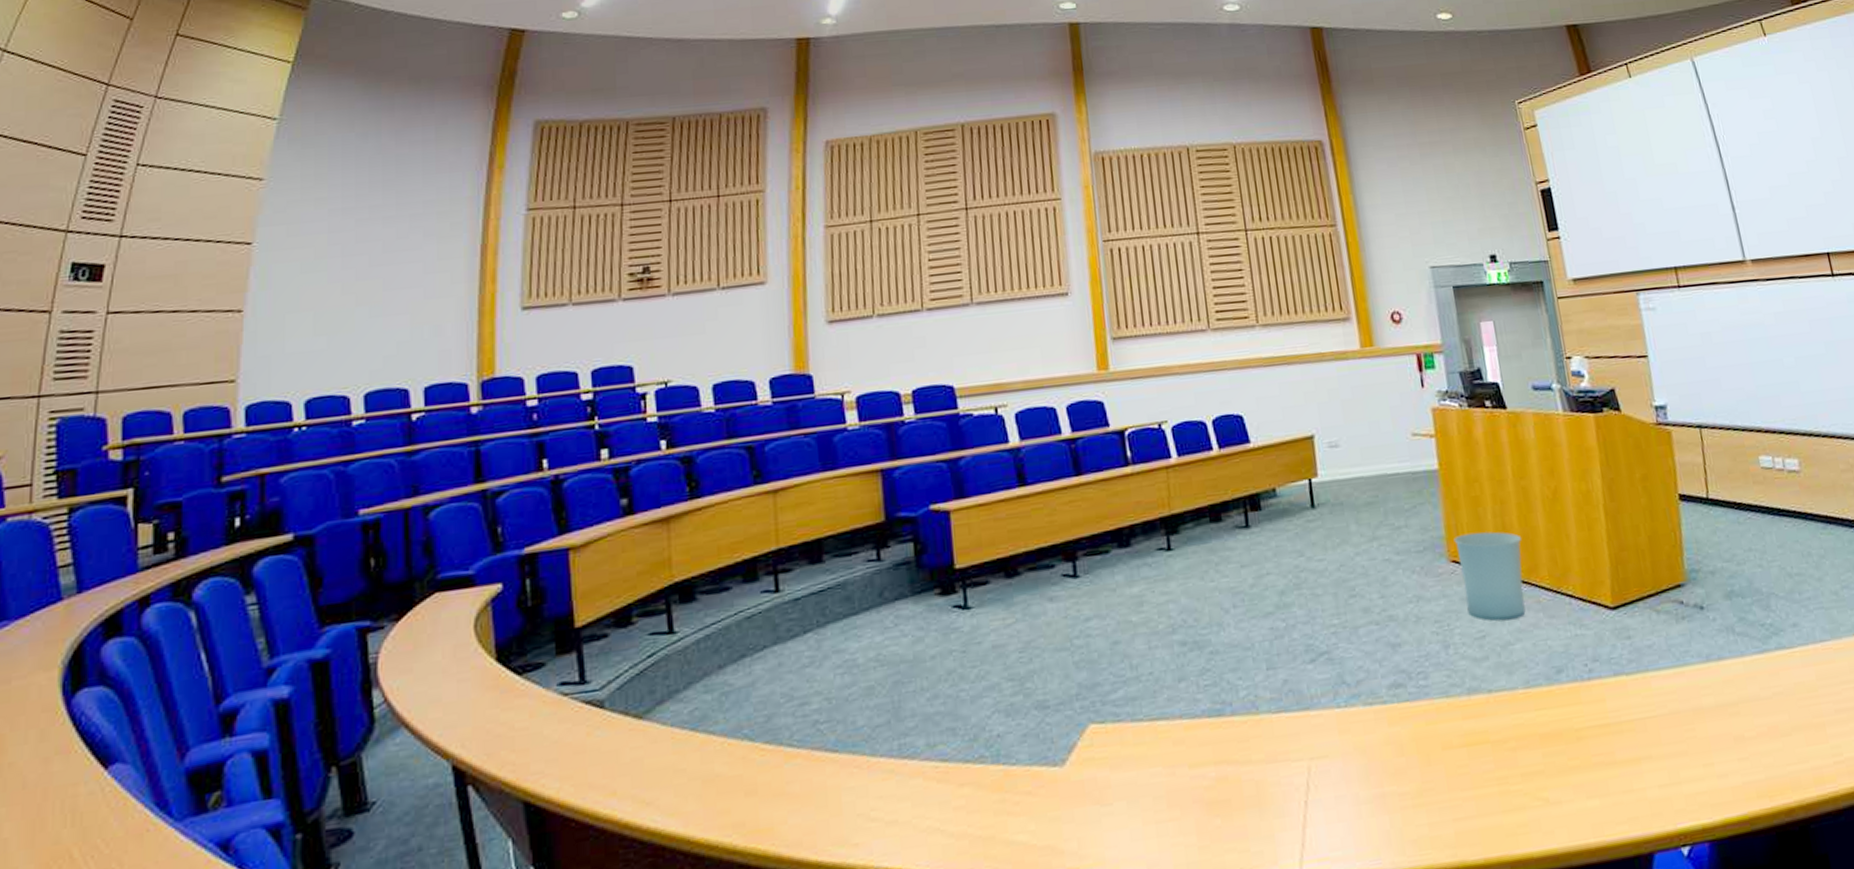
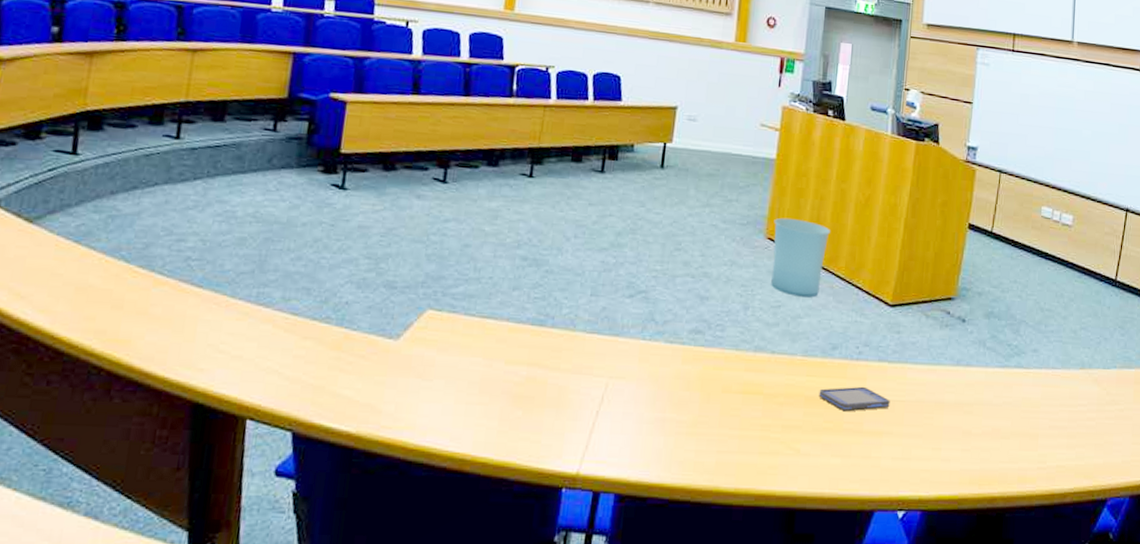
mobile phone: none [1554,708,1641,743] -> present [819,386,890,412]

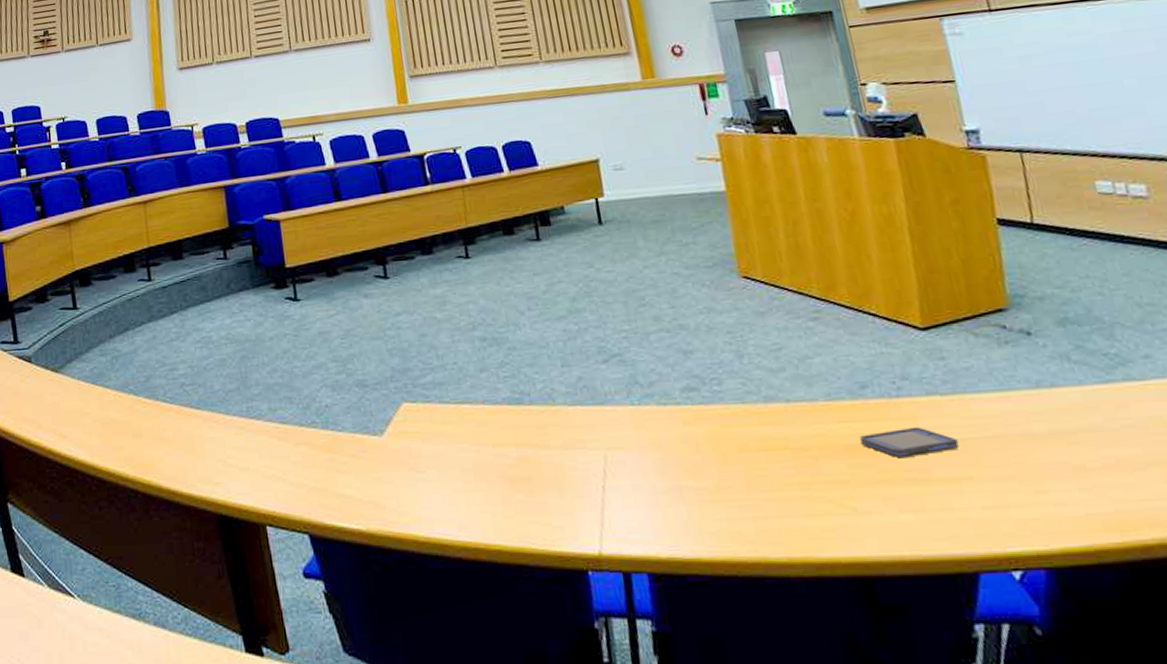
waste bin: present [771,217,830,298] -> none [744,250,825,336]

